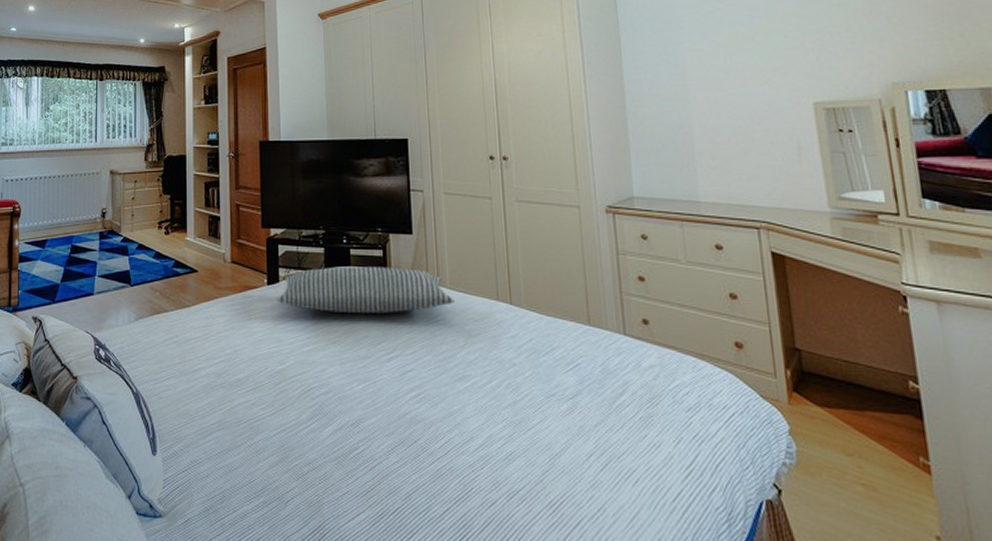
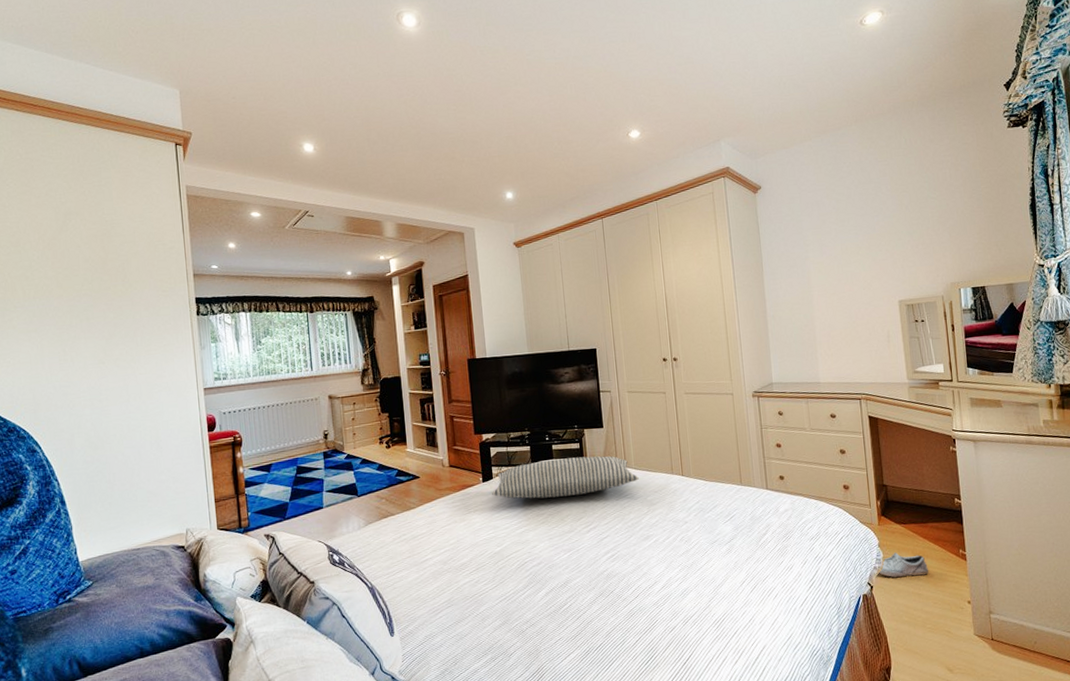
shoe: none [786,446,871,487] -> present [876,552,929,577]

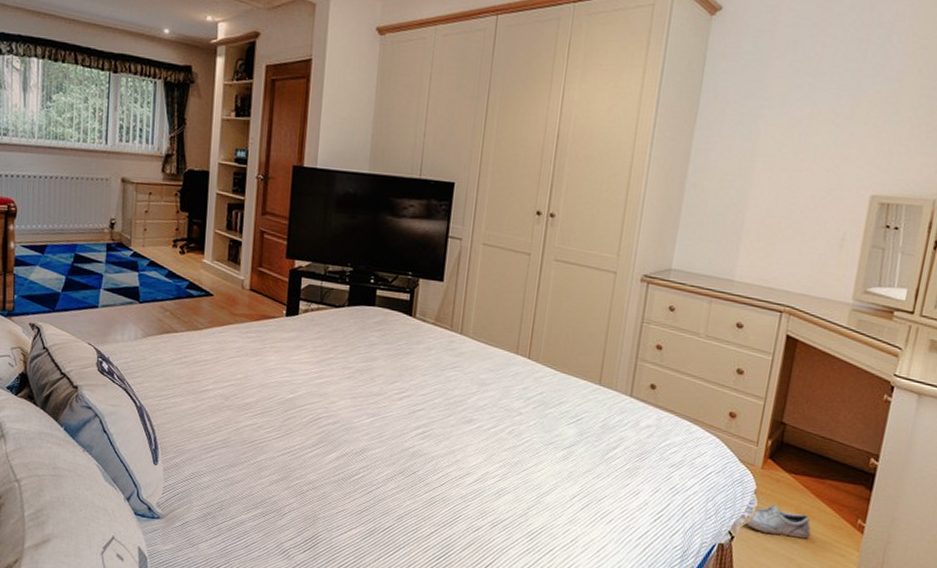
pillow: present [492,456,639,499] -> none [294,305,475,356]

